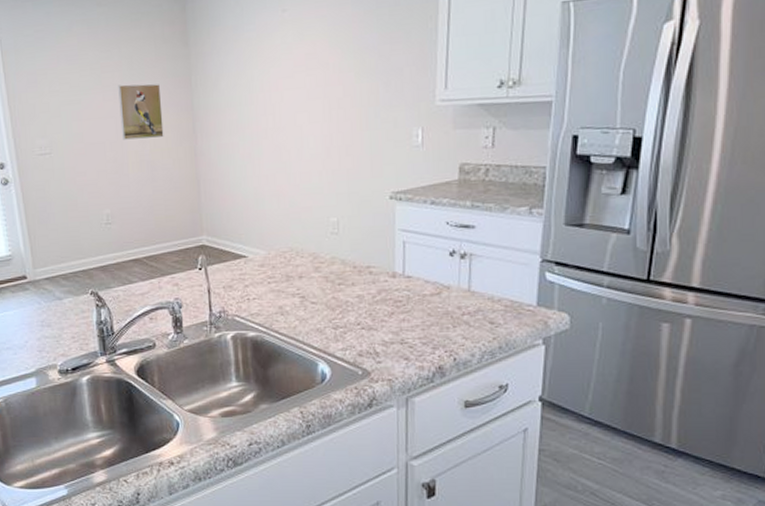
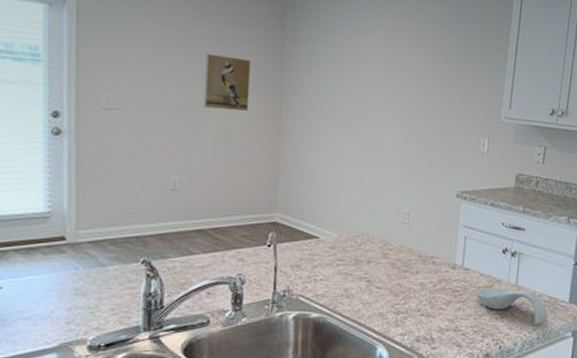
spoon rest: none [421,295,511,334] -> present [475,288,548,325]

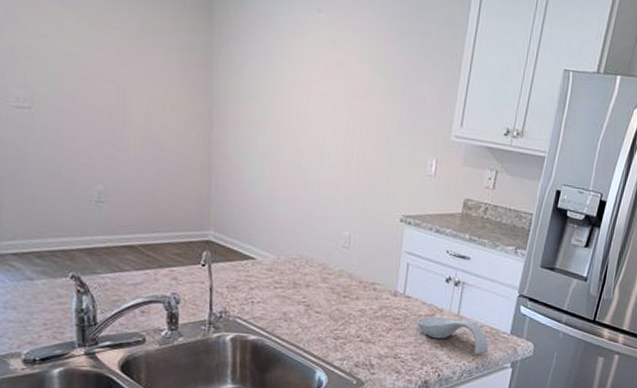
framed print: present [203,53,252,111] -> none [124,46,176,116]

